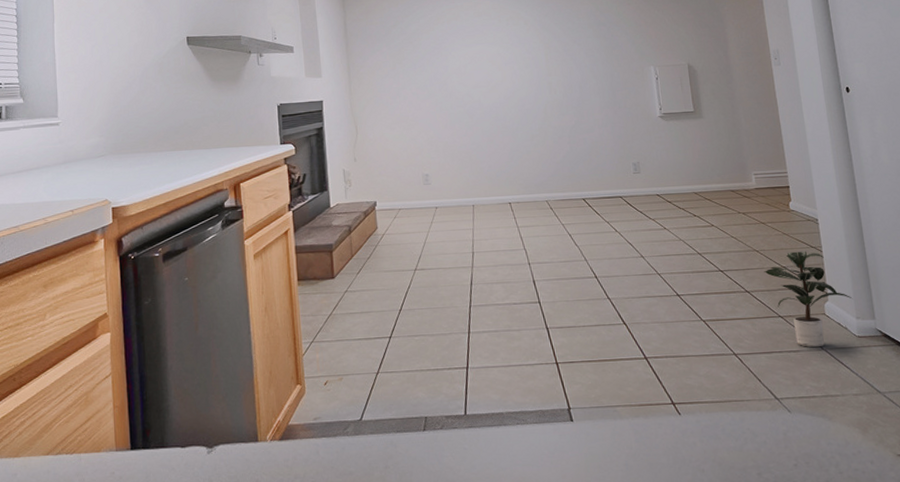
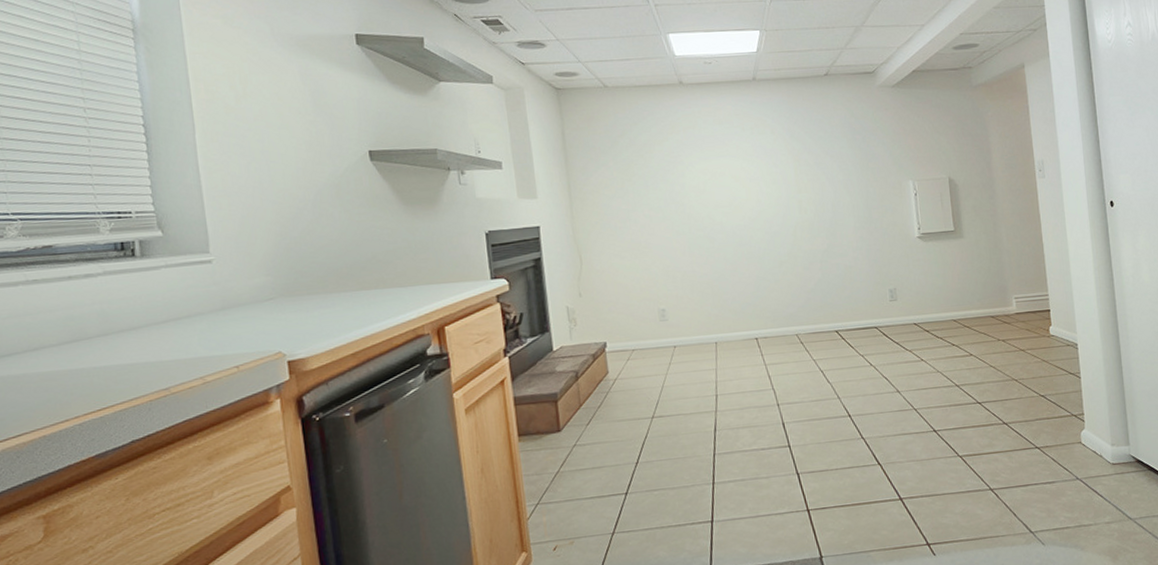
potted plant: present [764,251,853,348] -> none [1022,378,1109,478]

